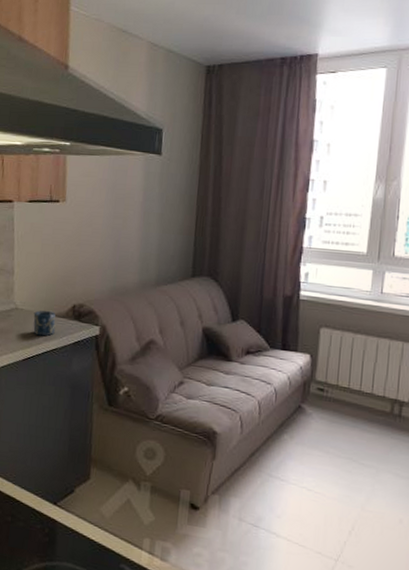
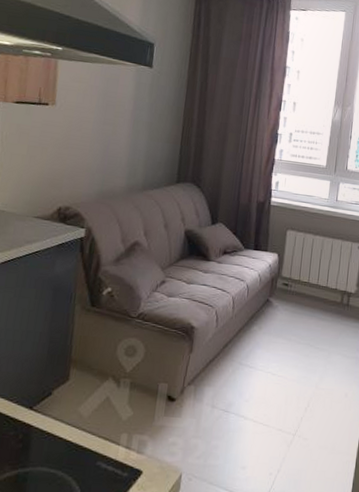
cup: present [33,310,56,337] -> none [15,212,40,239]

